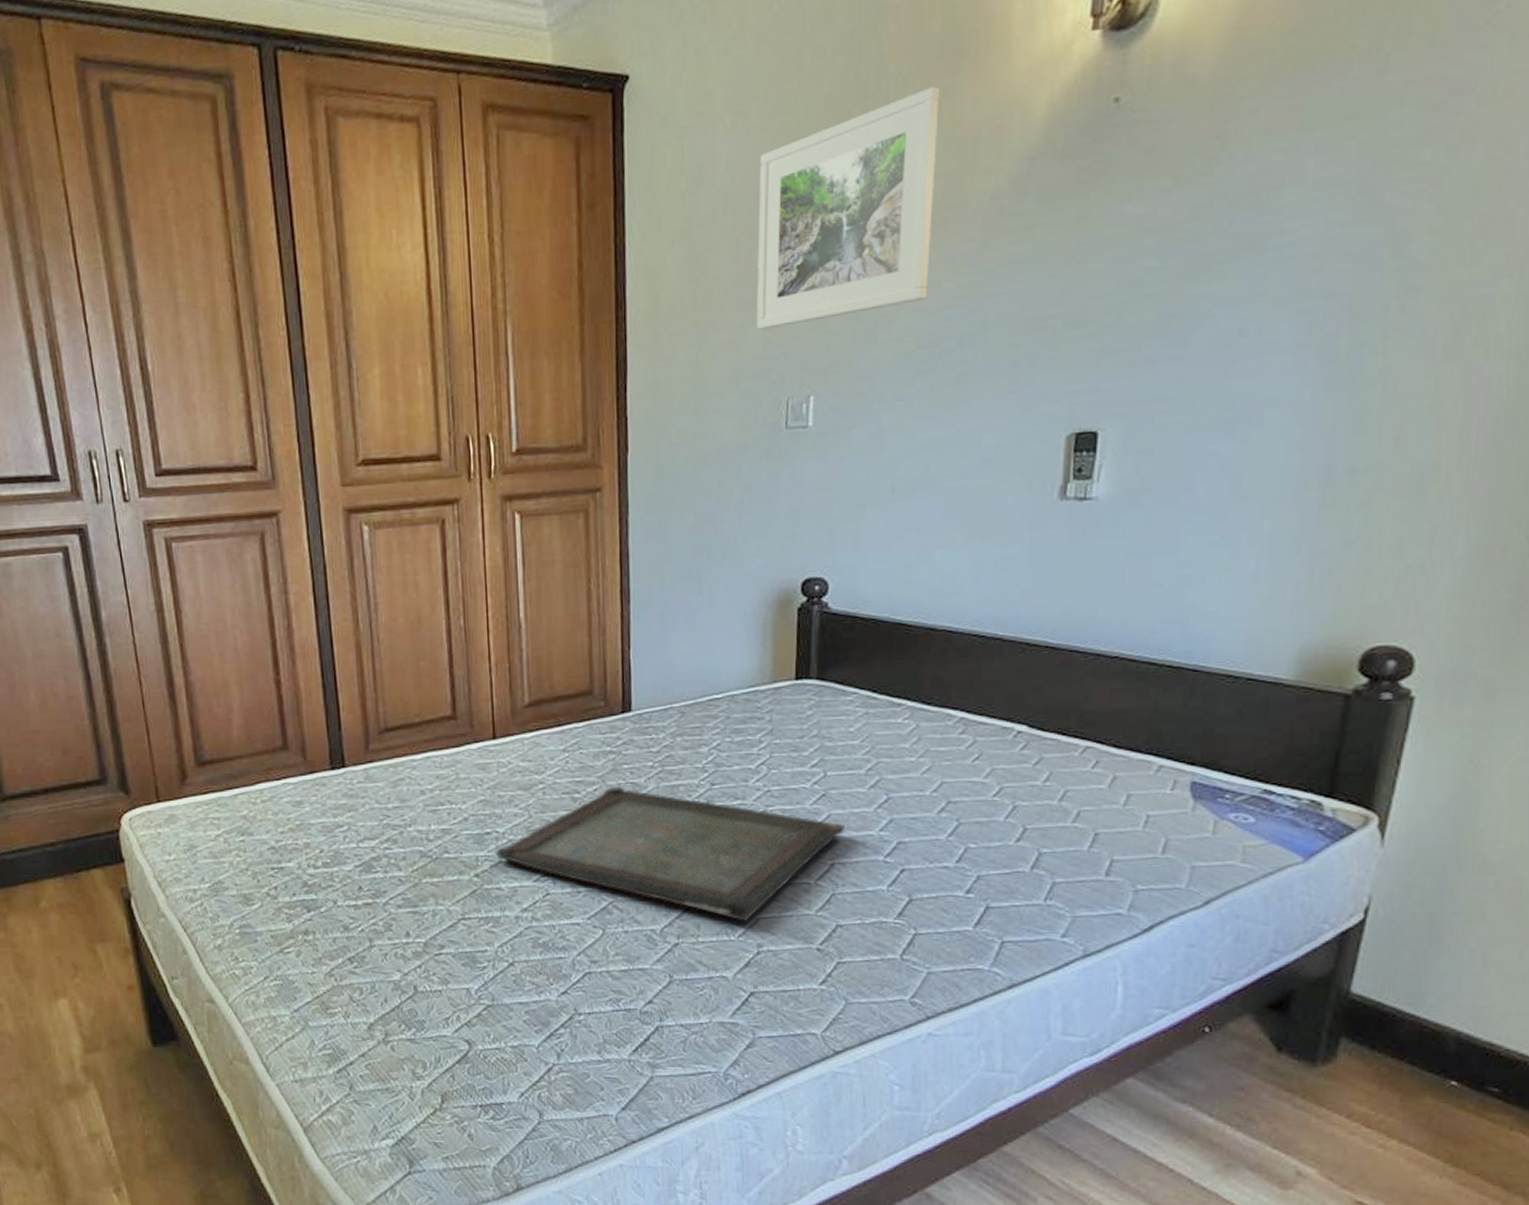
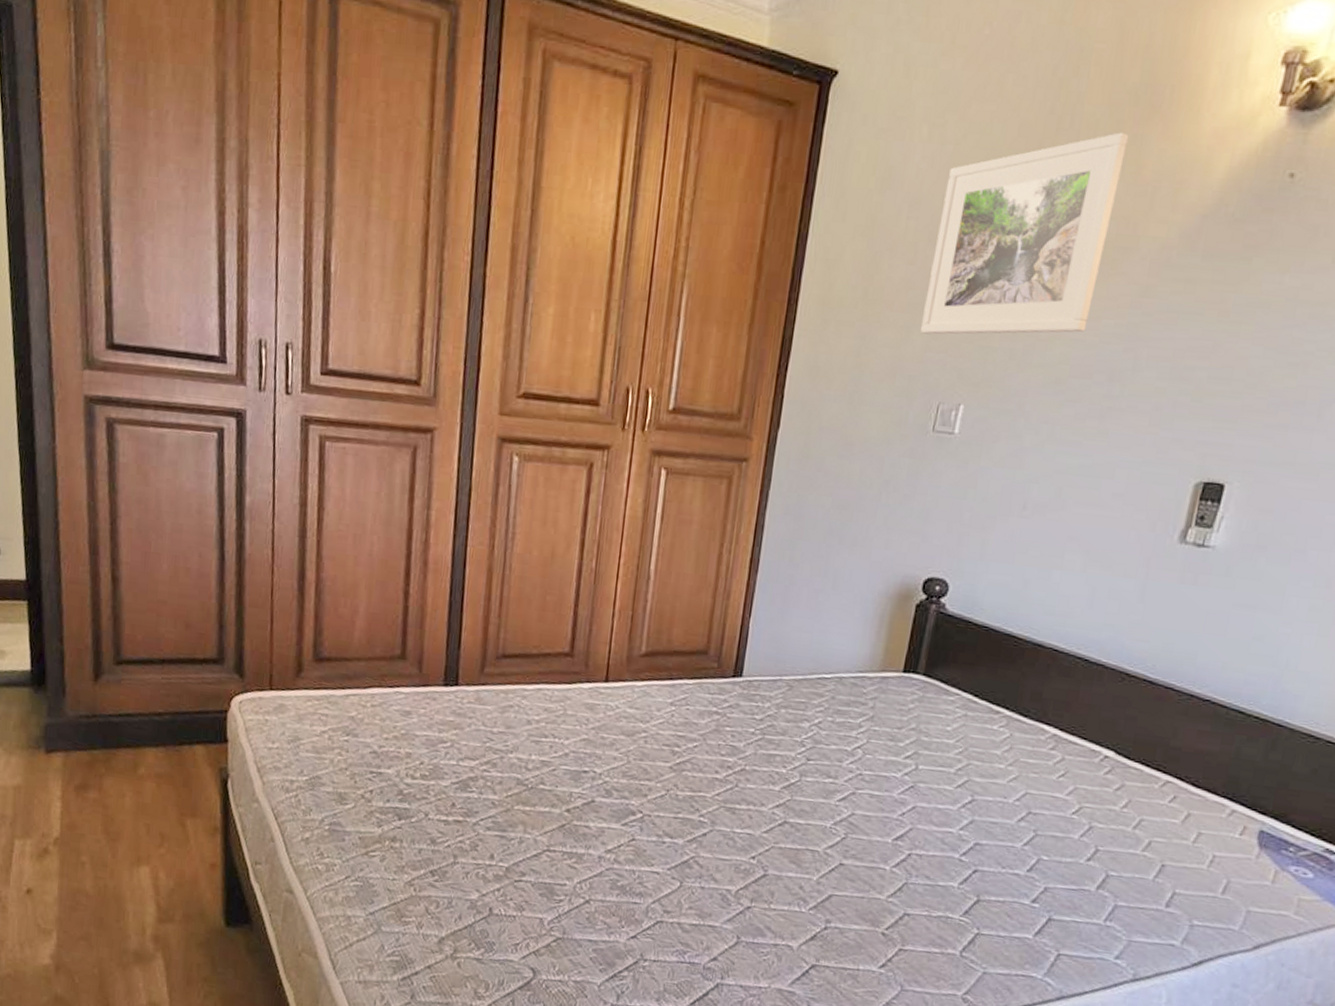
serving tray: present [496,785,845,922] -> none [590,745,928,896]

